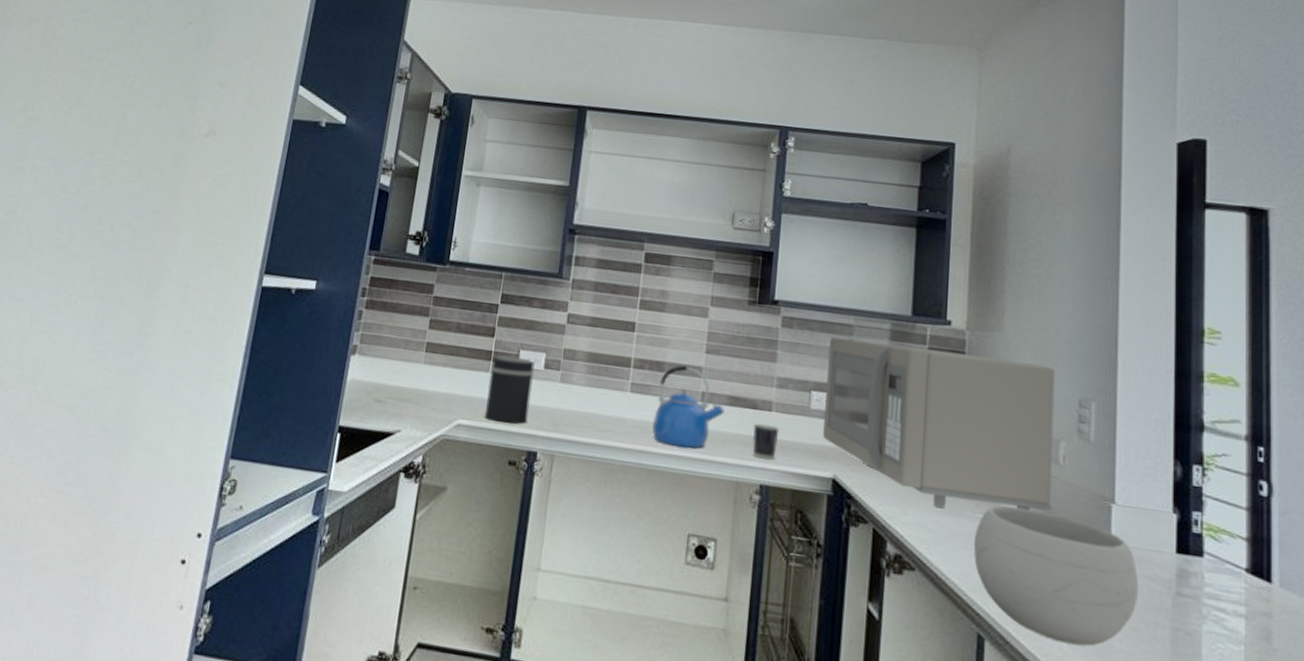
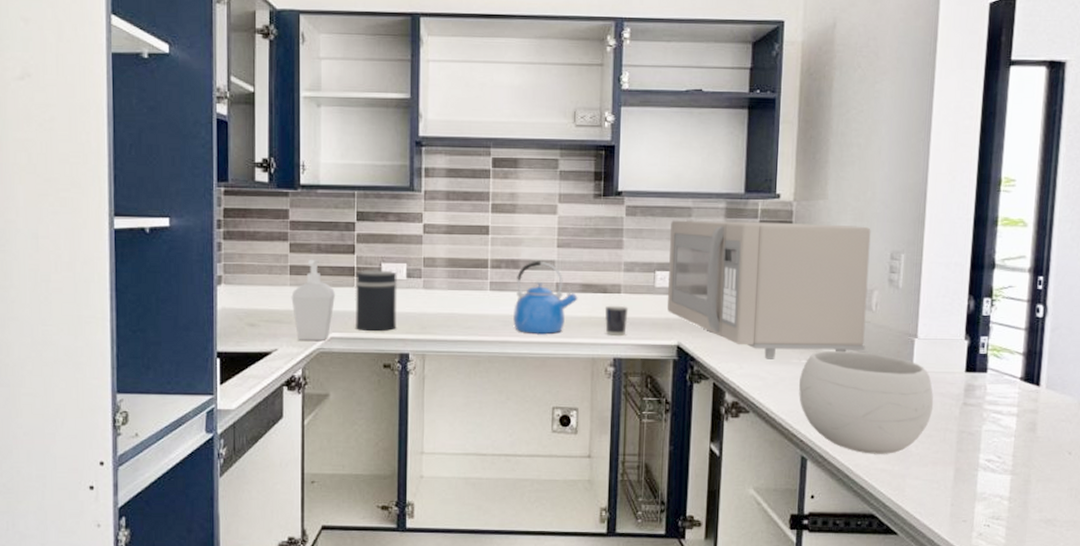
soap bottle: none [422,337,469,427] -> present [291,258,335,340]

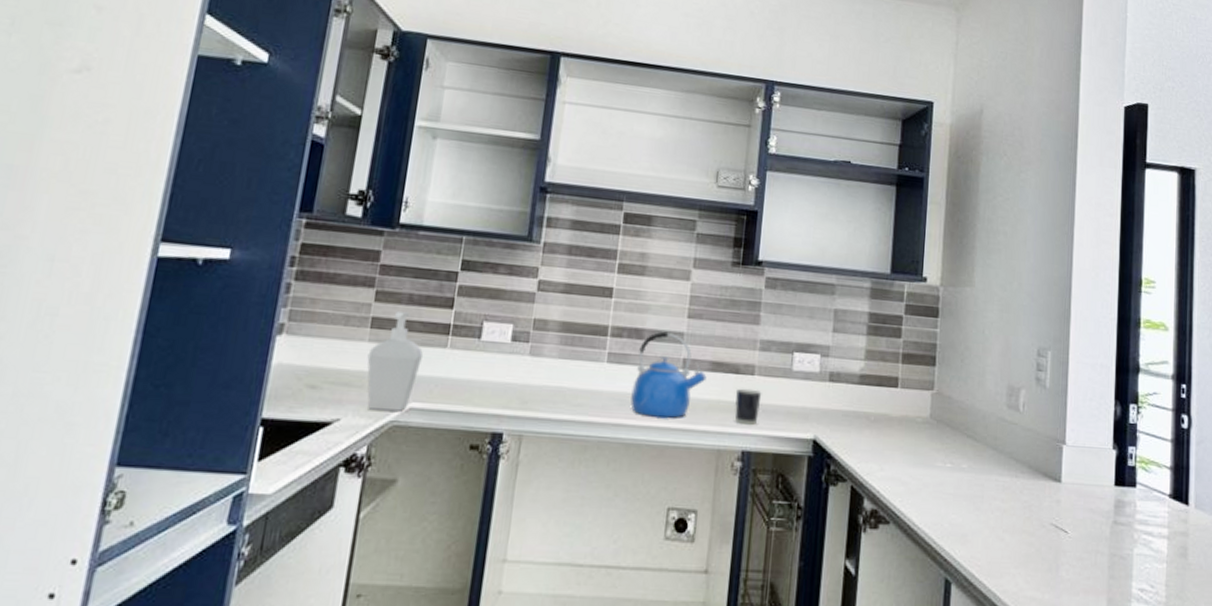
cylinder: present [355,270,397,331] -> none [442,329,501,404]
microwave: present [667,220,871,359] -> none [804,297,1018,461]
bowl: present [799,350,934,454] -> none [943,453,1084,579]

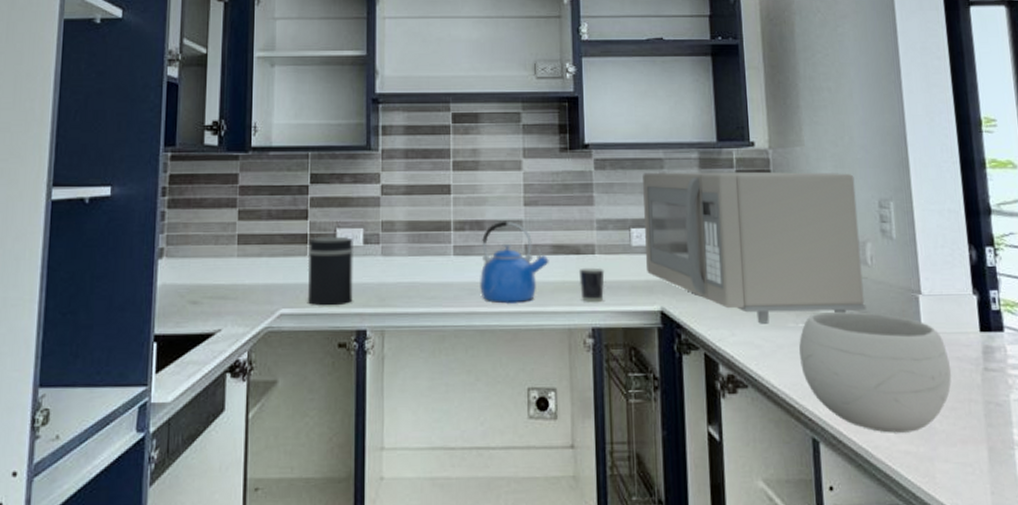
soap bottle: present [367,310,423,411] -> none [238,226,286,318]
cylinder: none [442,329,501,404] -> present [307,236,353,305]
microwave: none [804,297,1018,461] -> present [643,171,866,324]
bowl: none [943,453,1084,579] -> present [799,311,952,433]

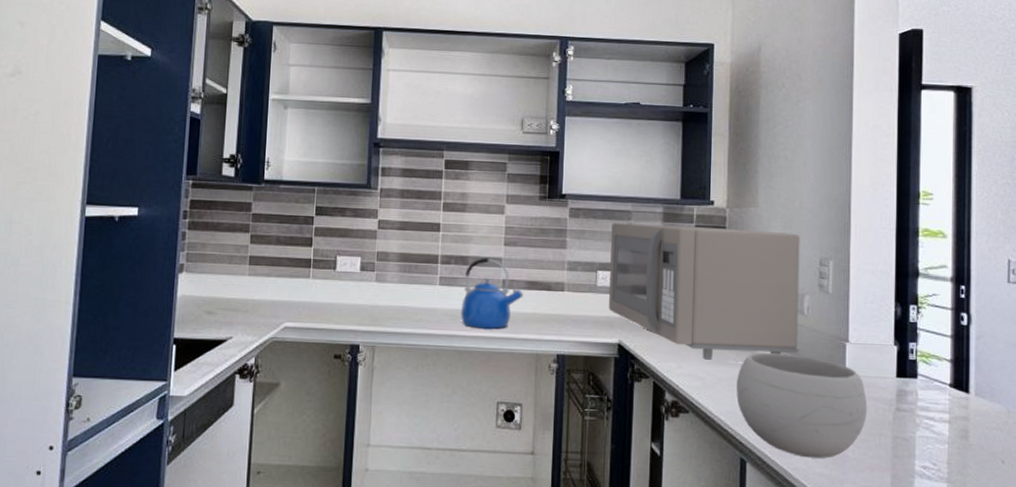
cylinder: present [307,236,353,305] -> none [309,262,351,322]
mug: present [578,267,605,302] -> none [548,302,572,333]

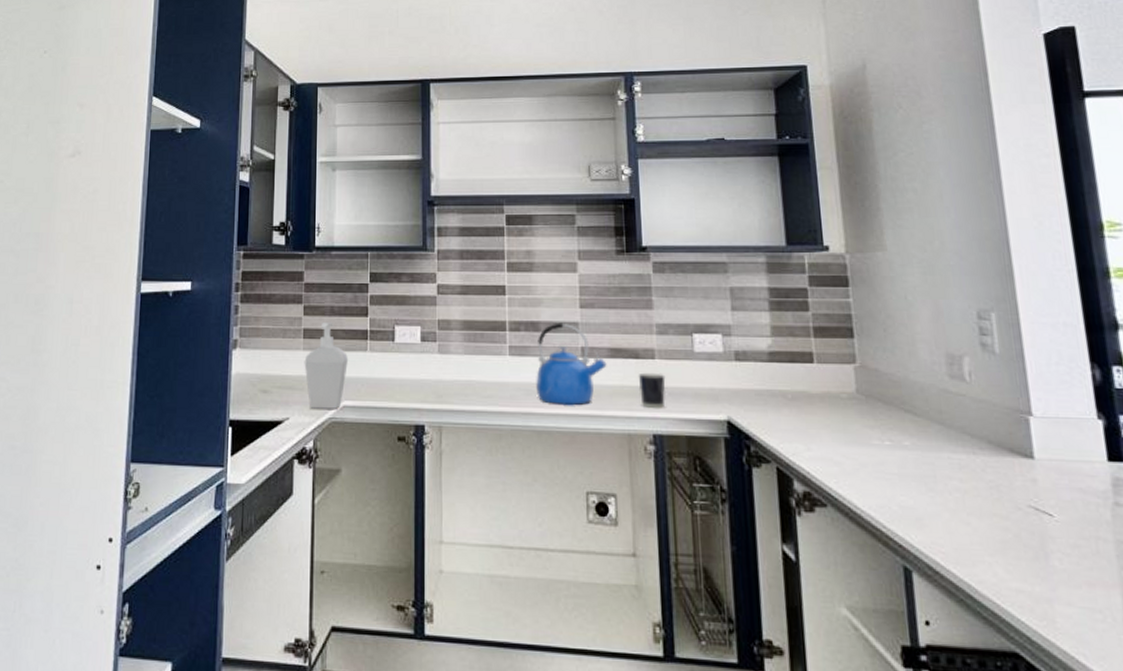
soap bottle: none [249,250,291,330] -> present [304,321,348,409]
mug: none [548,302,572,333] -> present [638,372,666,408]
microwave: present [608,222,800,360] -> none [705,277,965,440]
bowl: present [736,352,868,458] -> none [885,429,1074,569]

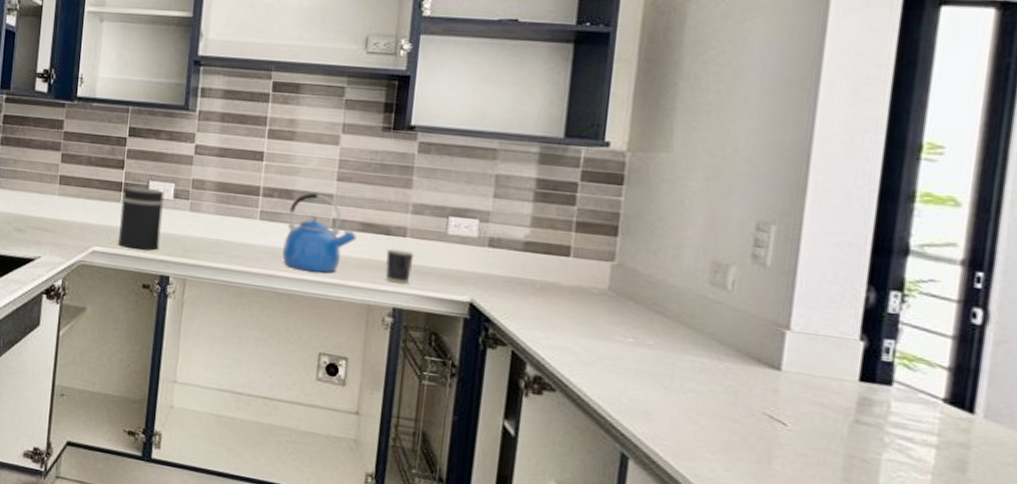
soap bottle: present [304,321,348,409] -> none [58,170,101,253]
cylinder: none [368,333,411,399] -> present [118,186,164,250]

